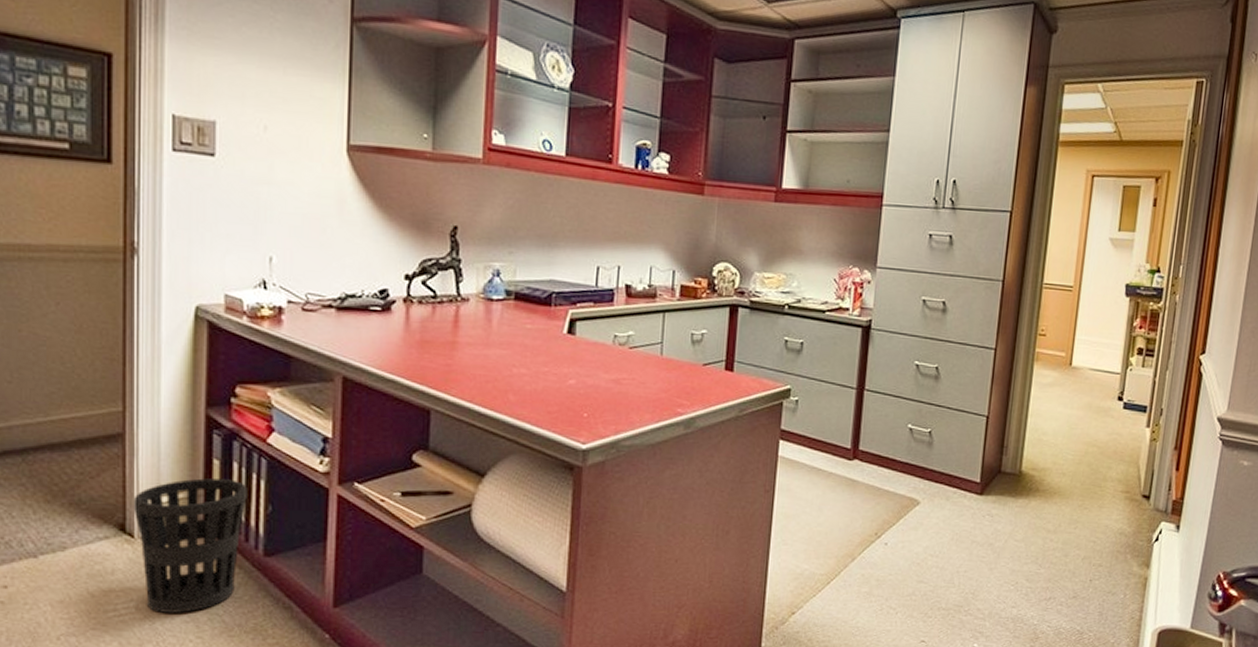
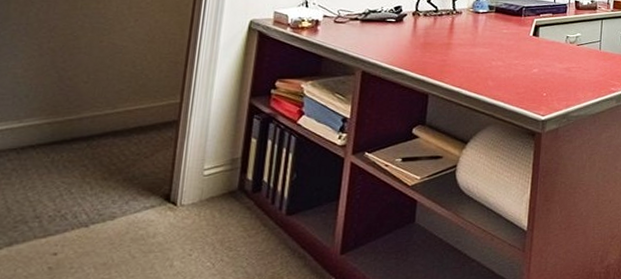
wastebasket: present [133,478,247,613] -> none [179,154,278,268]

